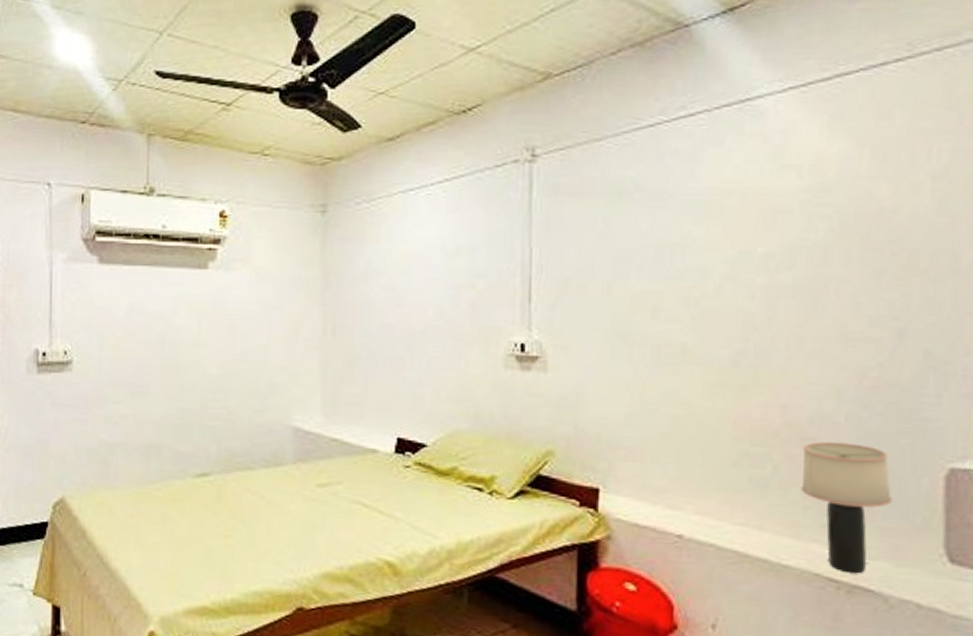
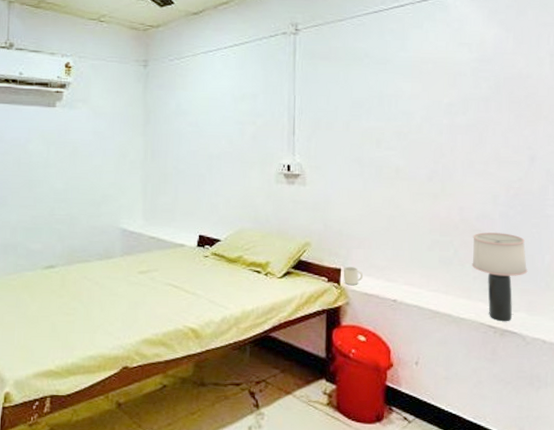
mug: none [602,486,632,513] -> present [343,267,363,286]

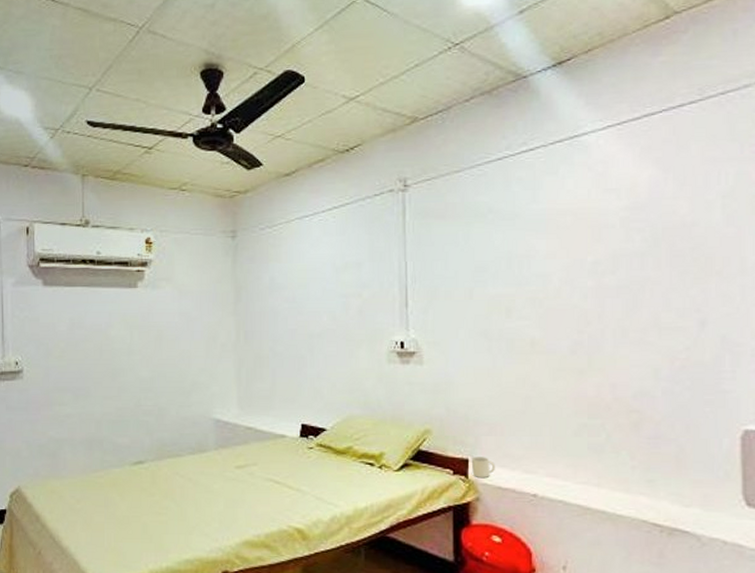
table lamp: present [472,232,528,321] -> none [629,413,701,518]

